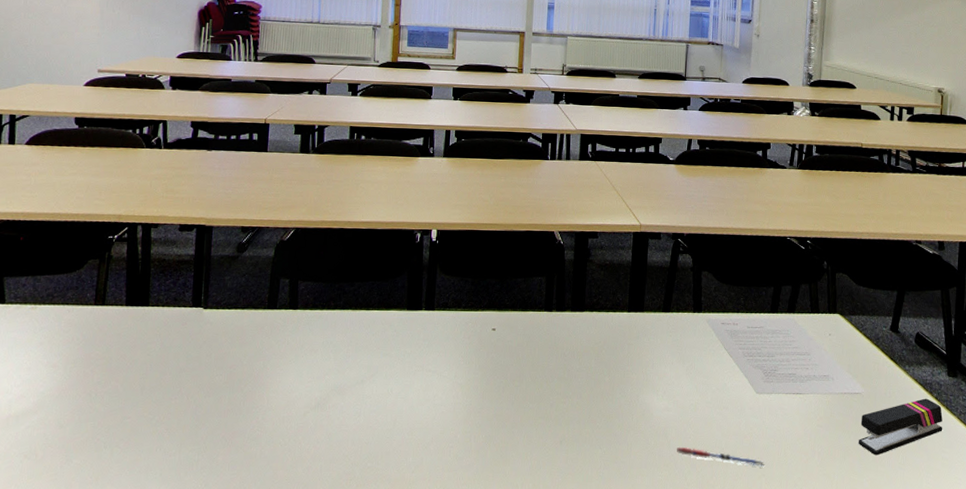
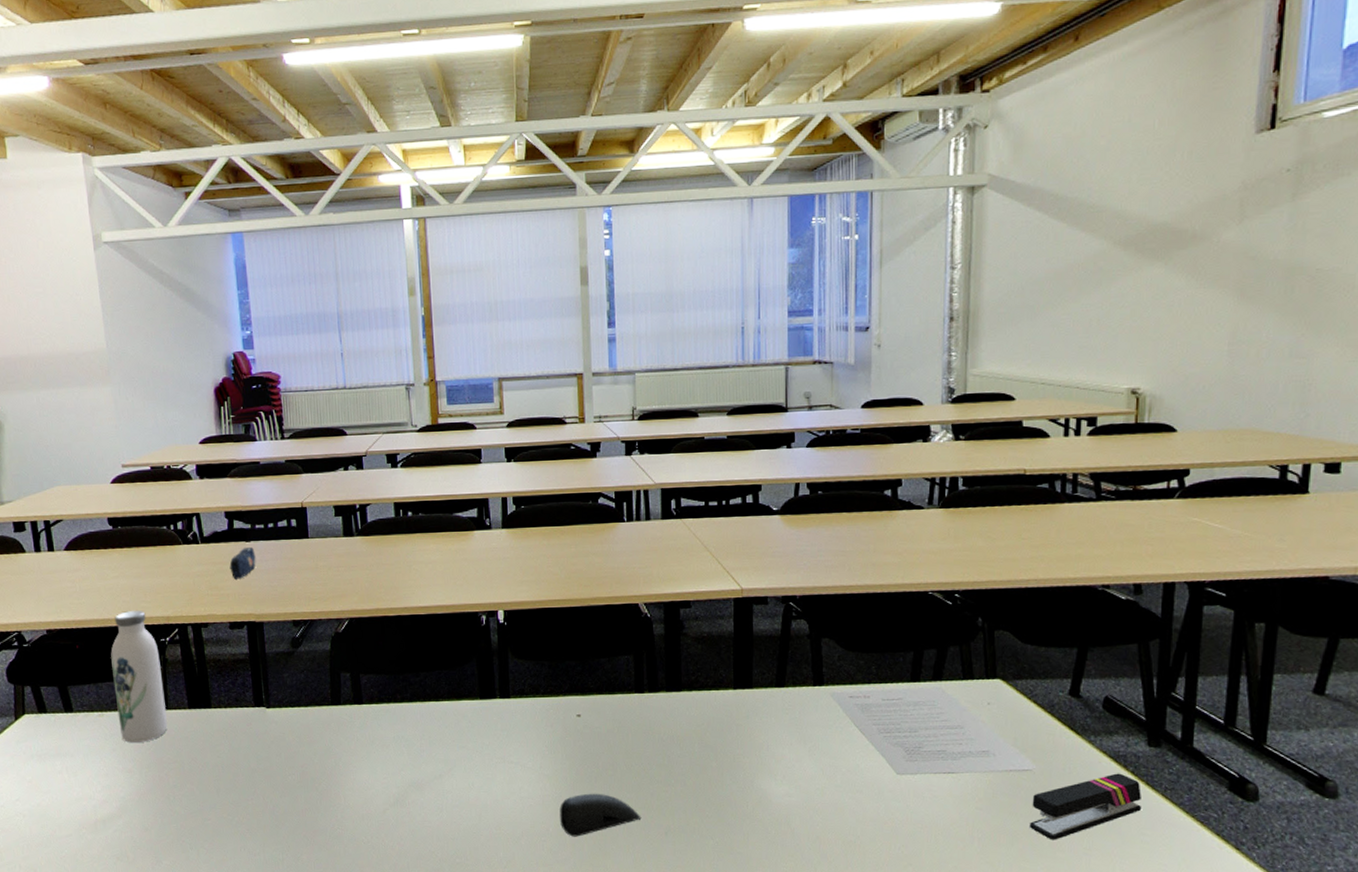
water bottle: none [51,206,105,337] -> present [110,610,168,743]
pencil case: none [188,156,215,186] -> present [229,547,256,581]
computer mouse: none [468,402,541,444] -> present [560,793,642,837]
pen: present [676,446,764,467] -> none [801,835,910,855]

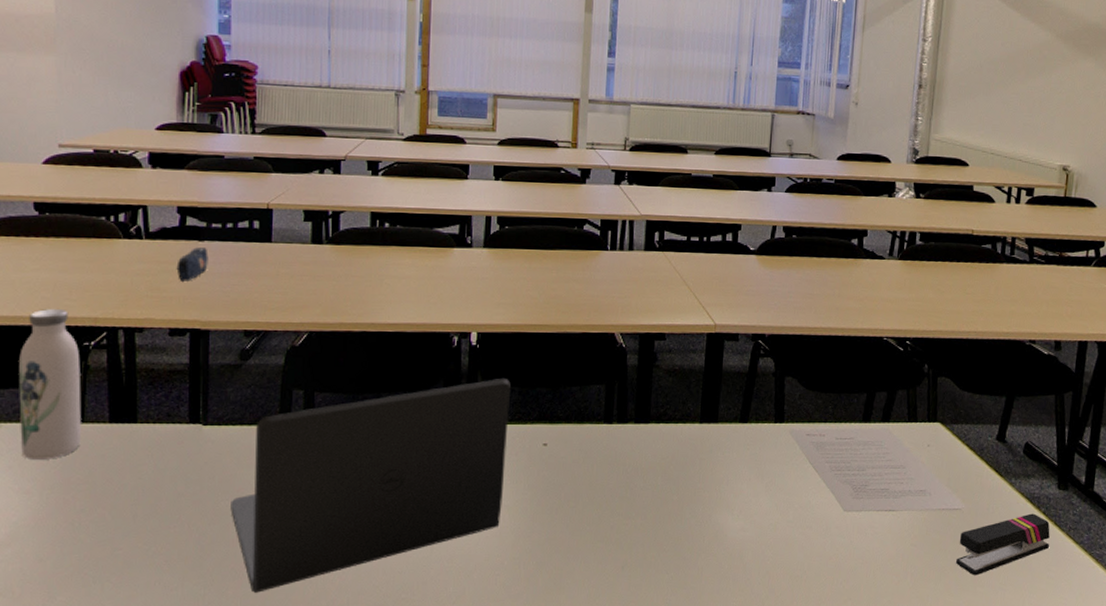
laptop: none [297,654,543,858] -> present [230,379,510,593]
computer mouse: present [560,793,642,837] -> none [516,525,600,571]

